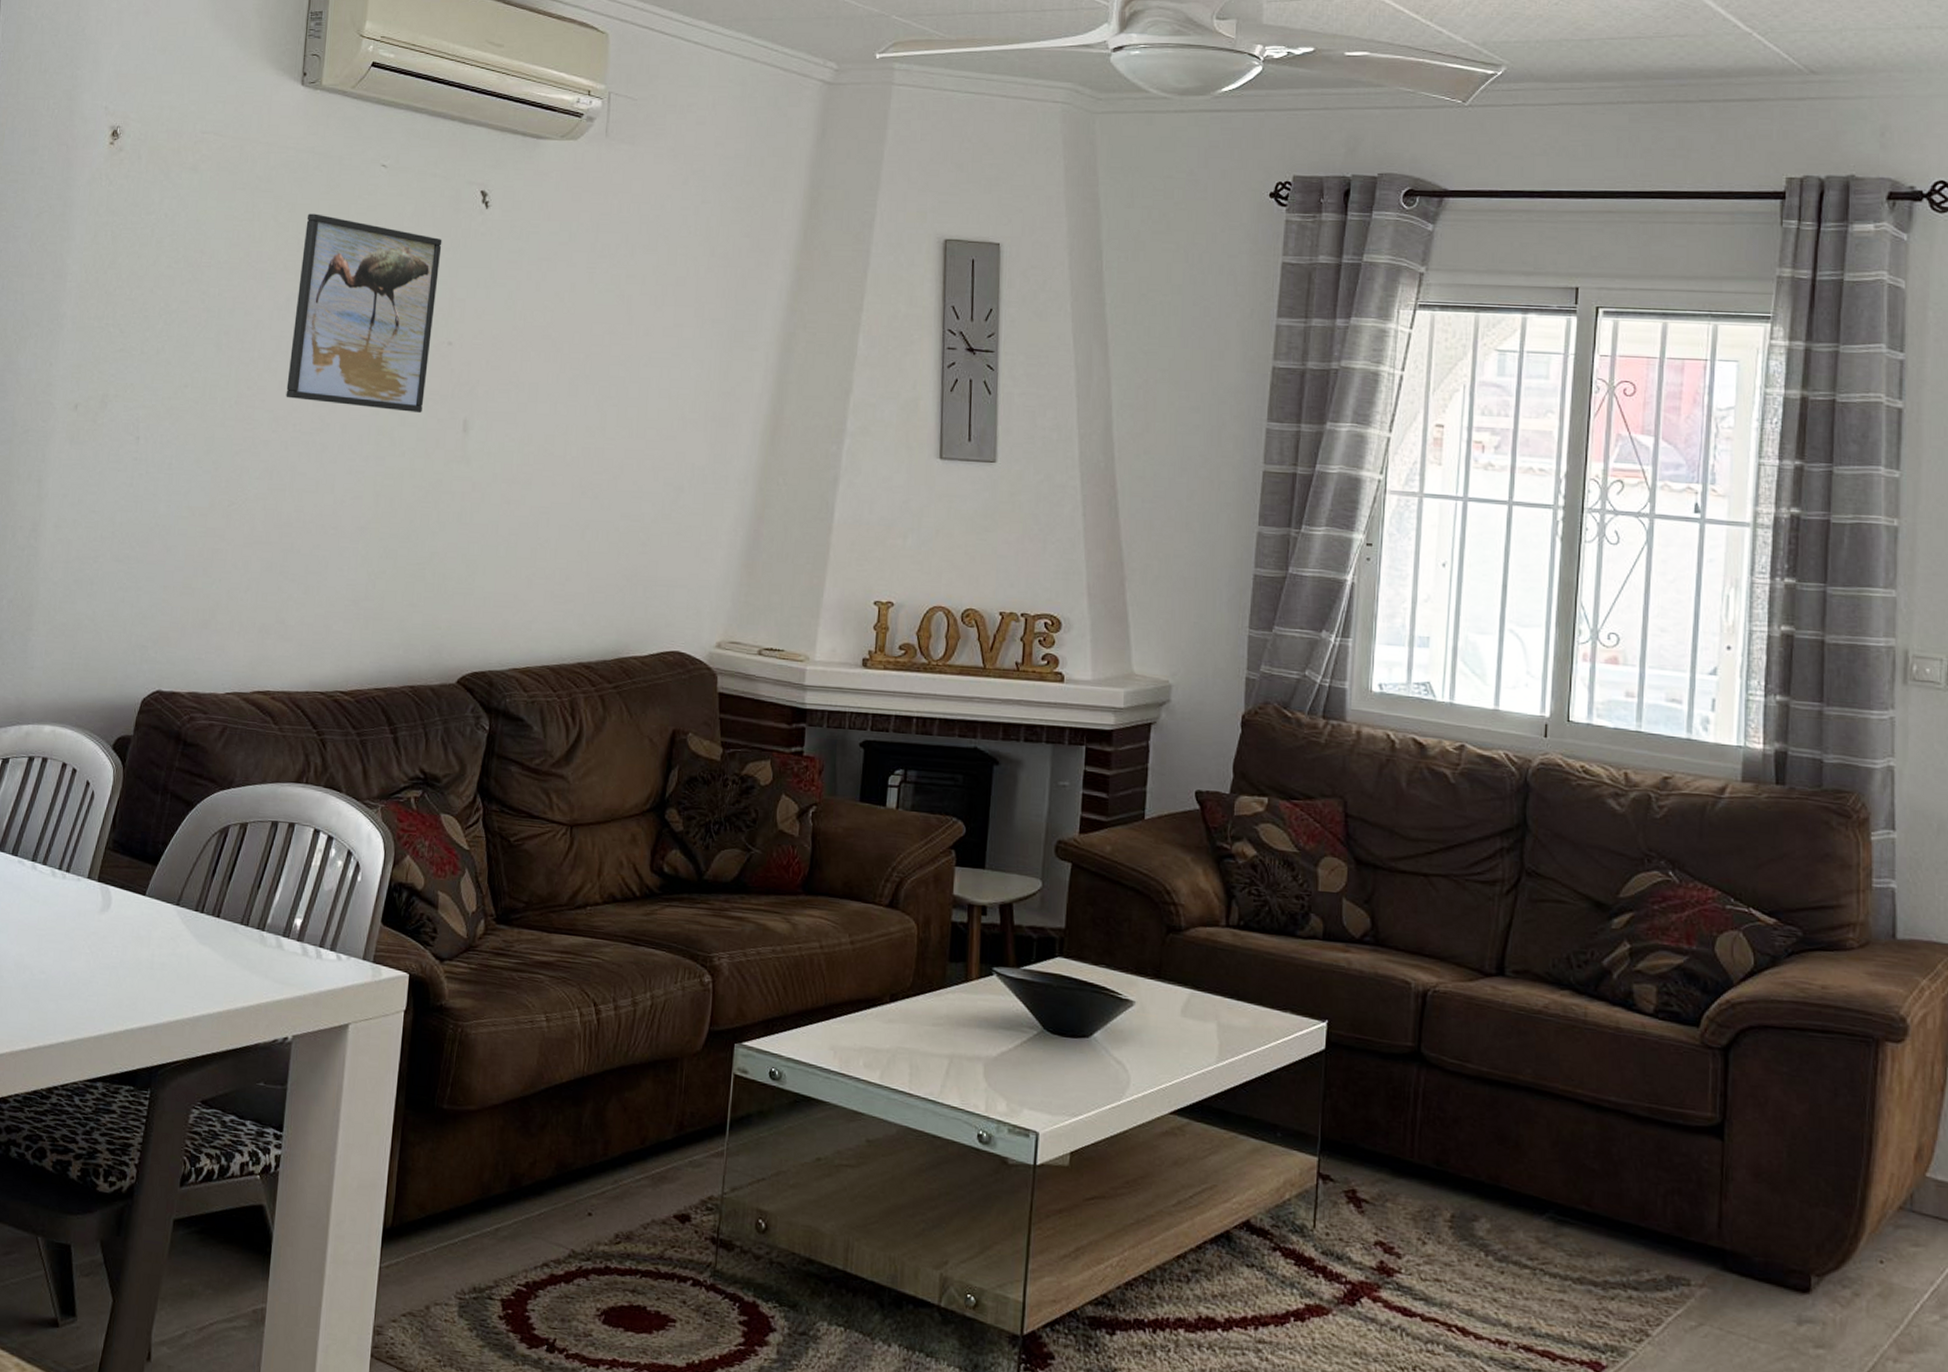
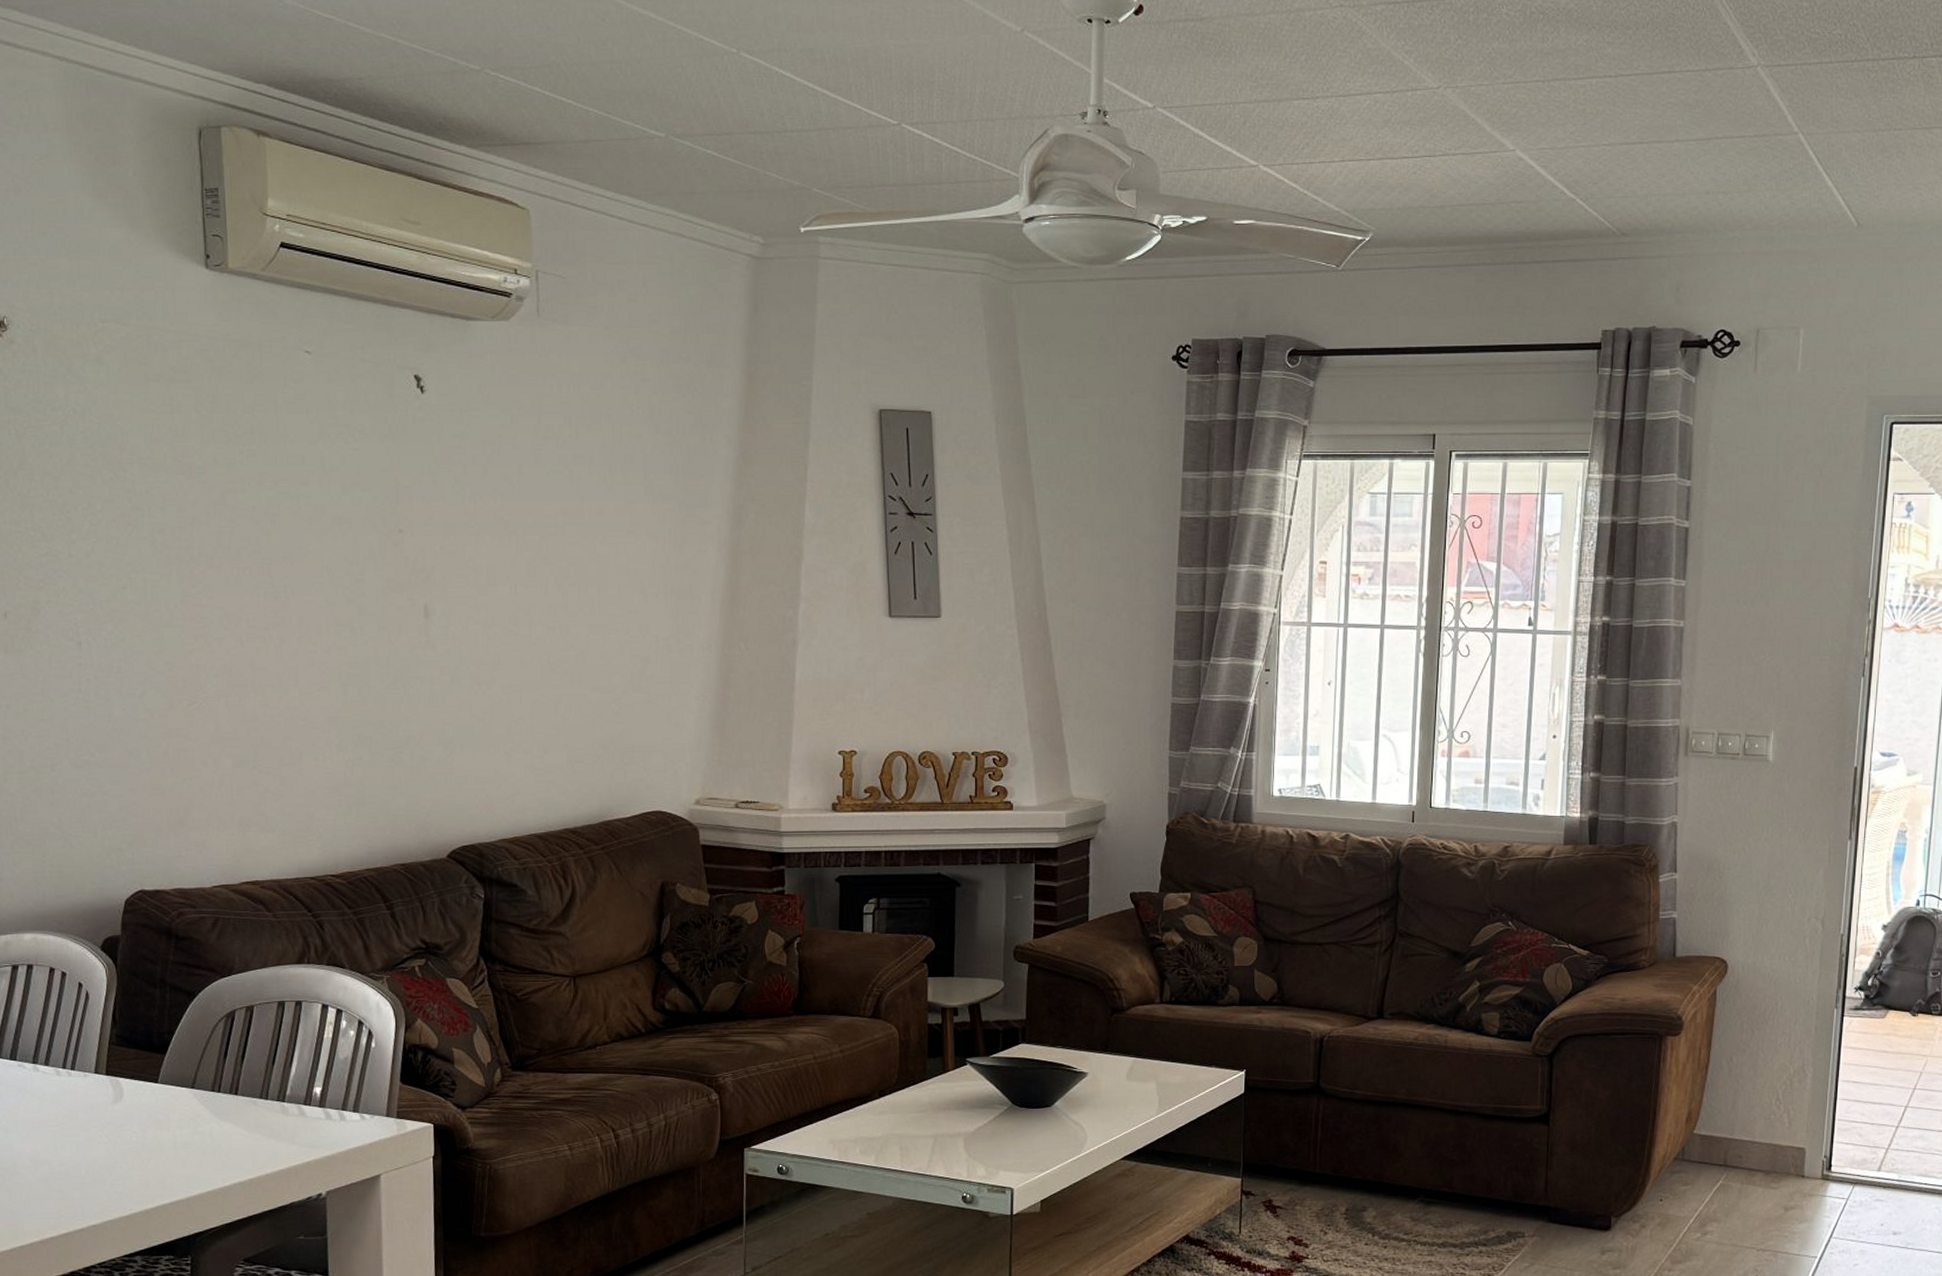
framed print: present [286,213,442,413] -> none [231,404,381,601]

